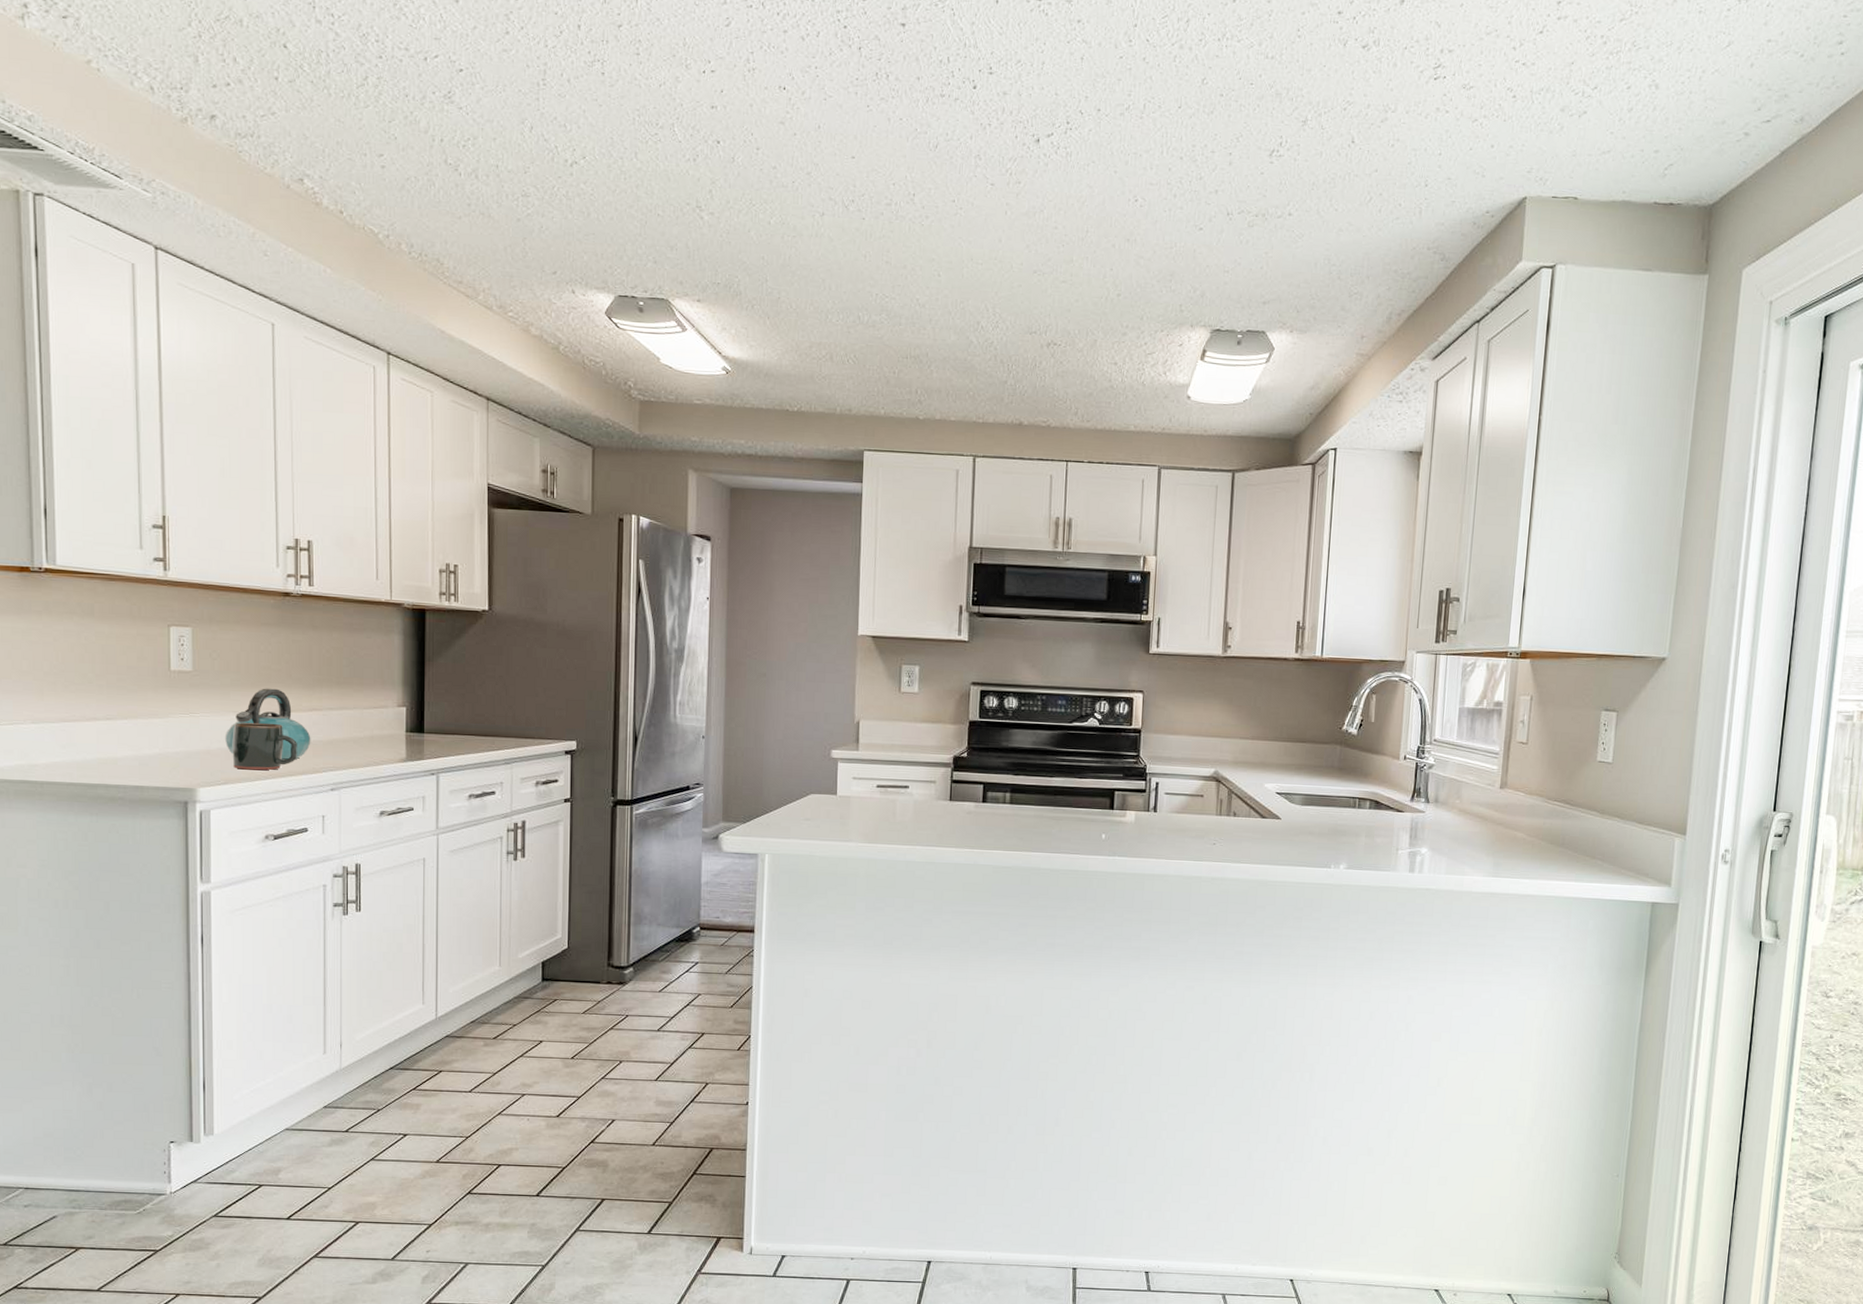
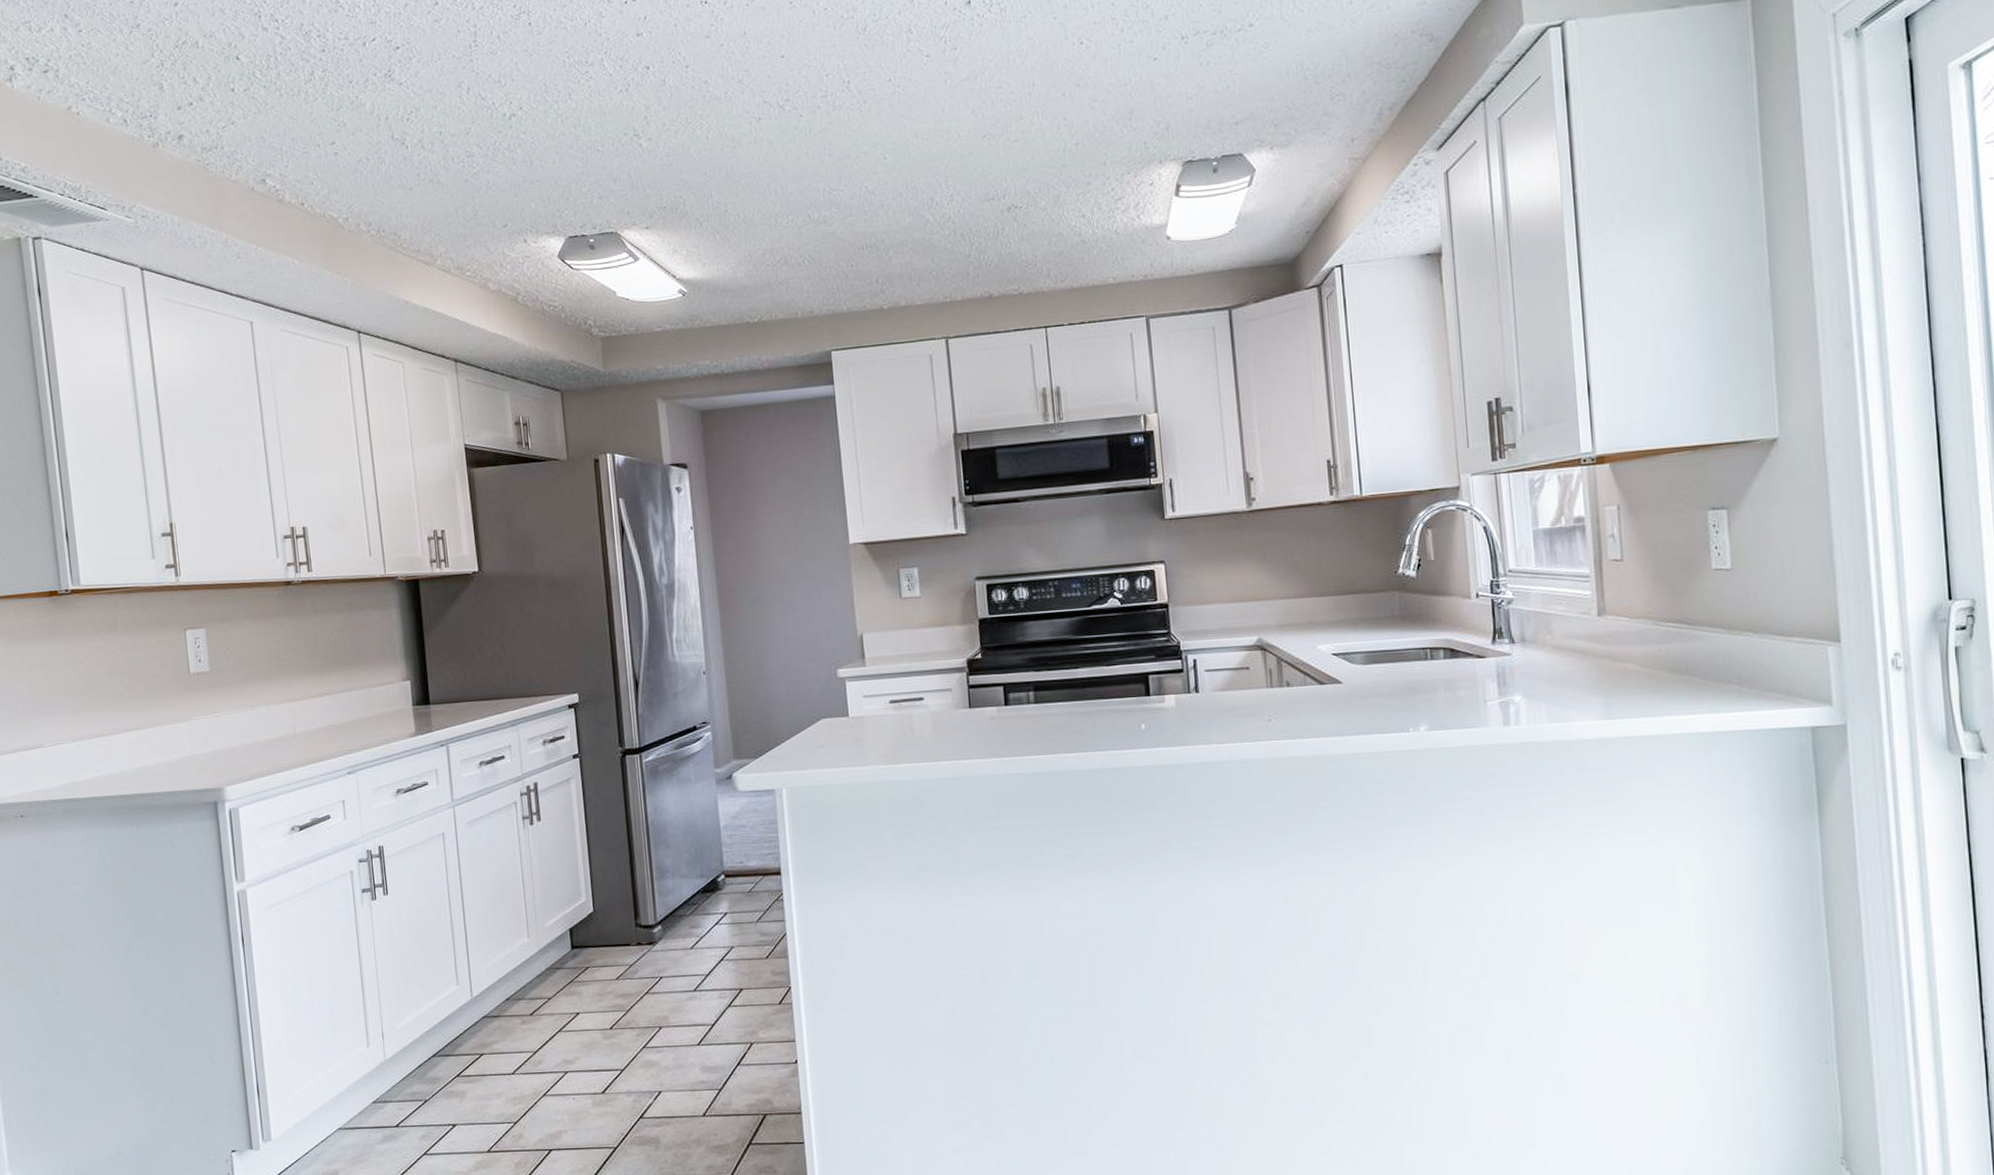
kettle: present [224,688,311,760] -> none [244,678,325,749]
mug: present [232,722,297,771] -> none [251,713,314,764]

